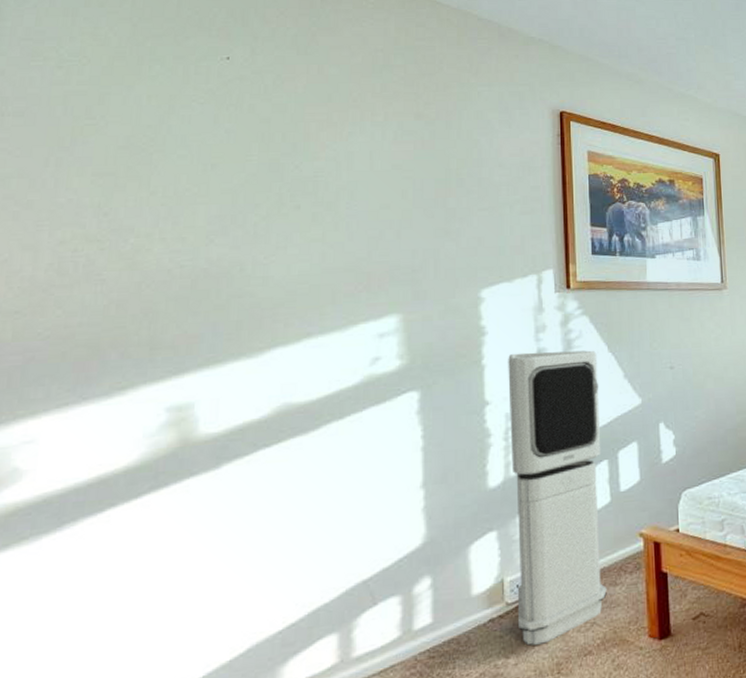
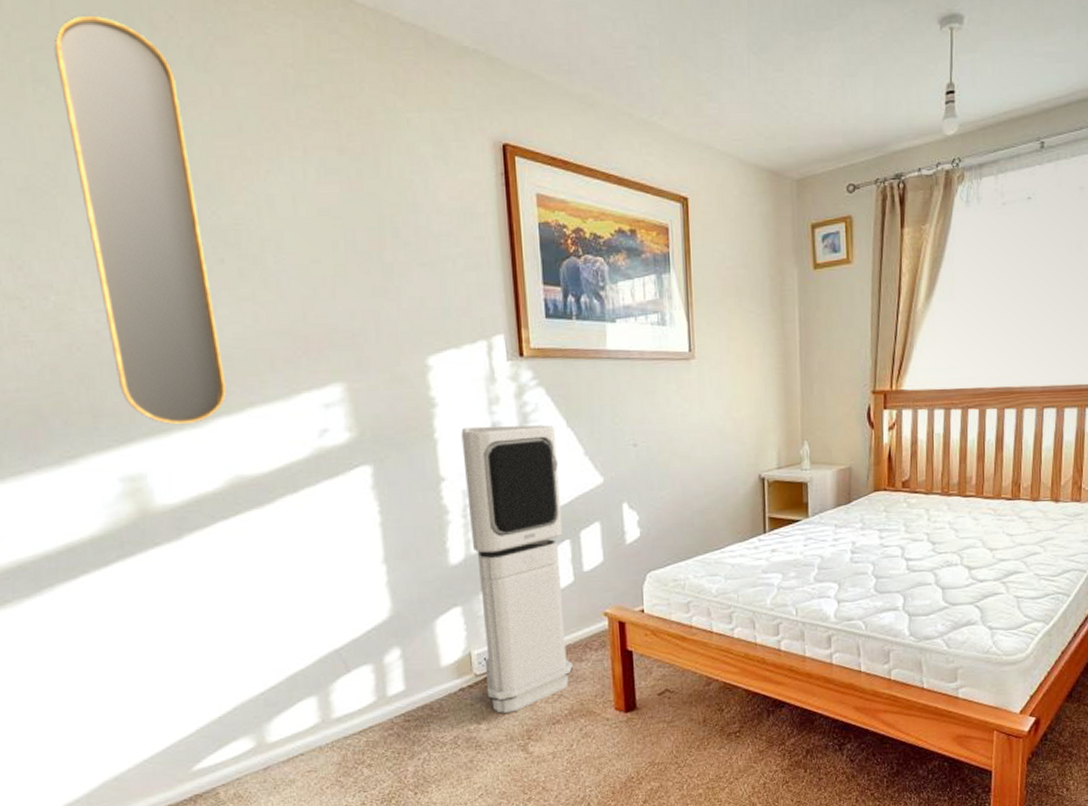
home mirror: none [173,11,287,356] -> present [54,15,227,425]

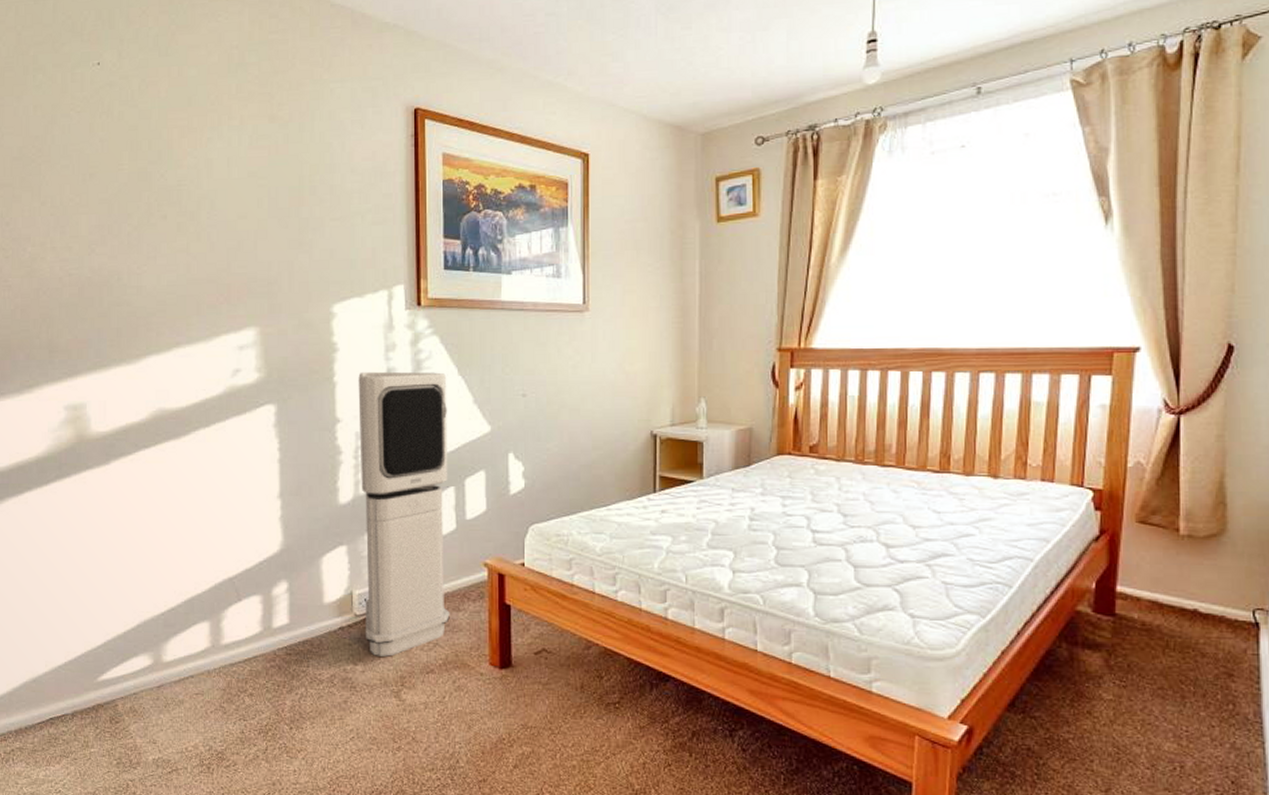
home mirror: present [54,15,227,425] -> none [52,14,159,361]

